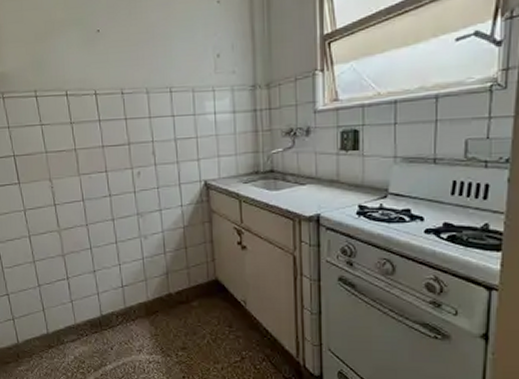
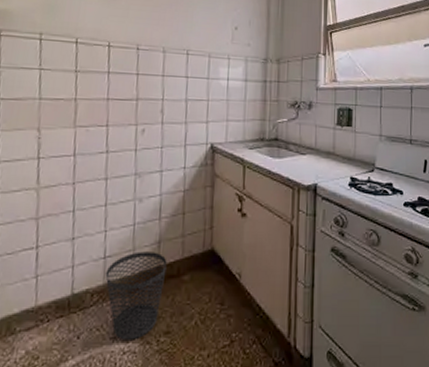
wastebasket: none [125,281,177,353] -> present [105,251,167,340]

